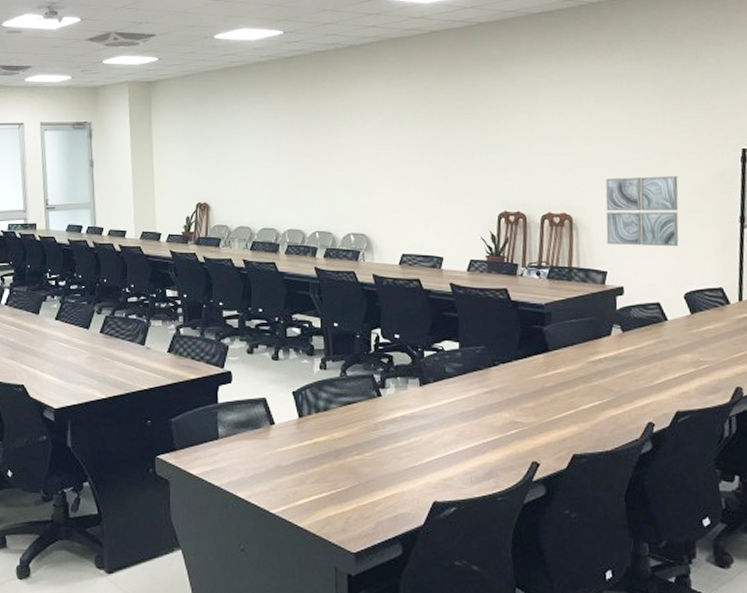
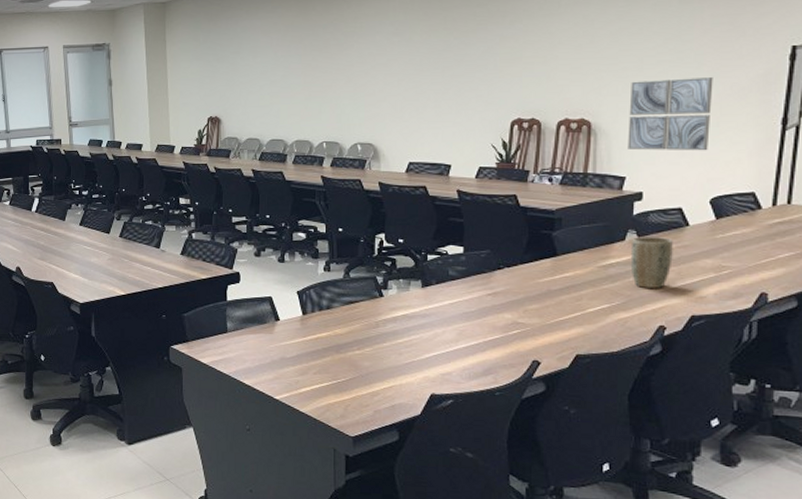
plant pot: none [616,332,656,384] -> present [630,237,673,288]

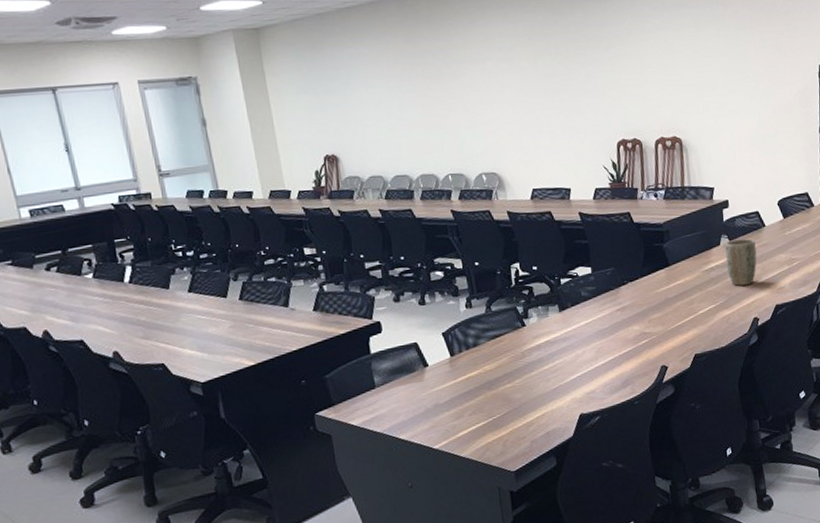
wall art: present [628,77,713,151] -> none [708,94,772,163]

